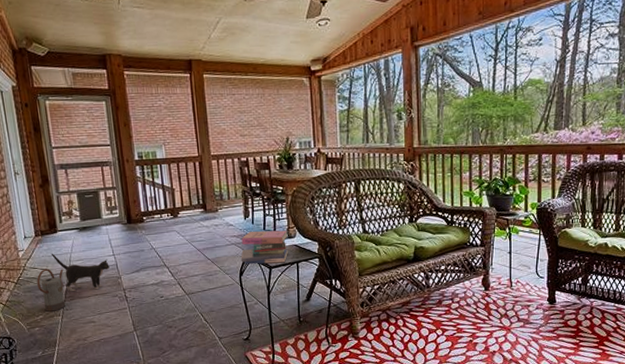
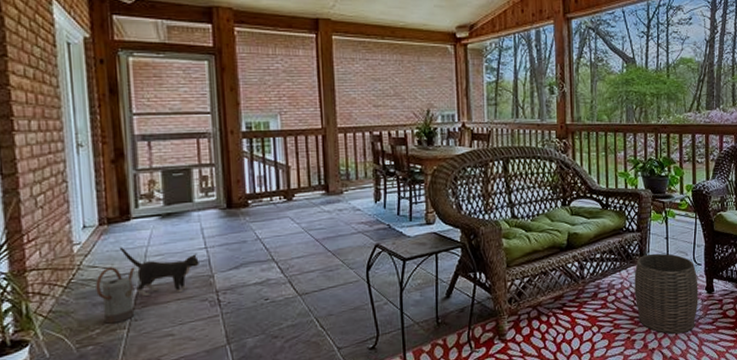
books: present [240,230,288,265] -> none [368,215,426,257]
woven basket: none [477,266,540,340] -> present [634,253,699,335]

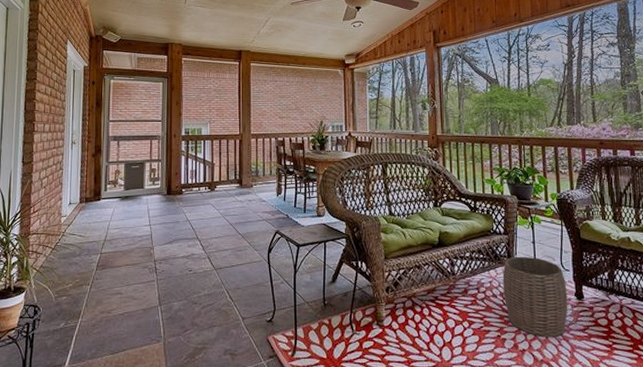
watering can: present [95,267,135,324] -> none [73,235,100,280]
cat: present [119,247,199,297] -> none [91,220,144,261]

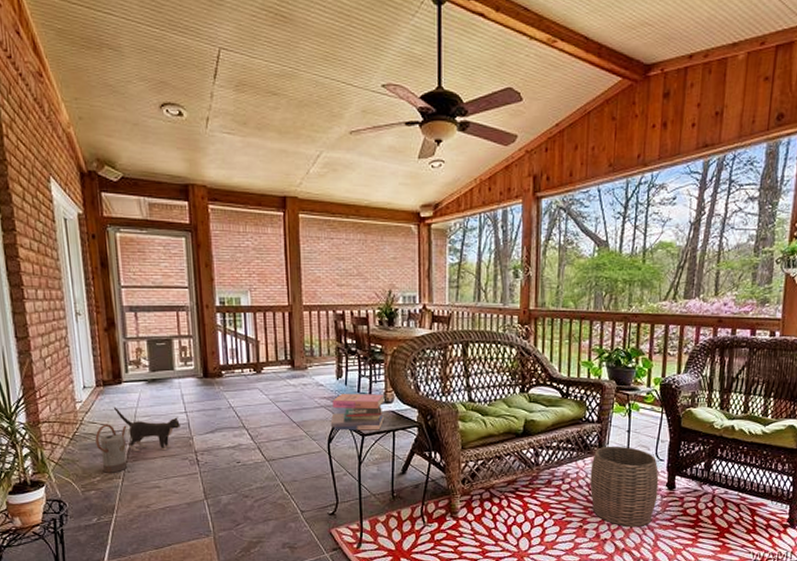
watering can: none [73,235,100,280] -> present [95,424,127,473]
cat: none [91,220,144,261] -> present [113,407,180,452]
books: none [270,208,317,242] -> present [330,394,385,431]

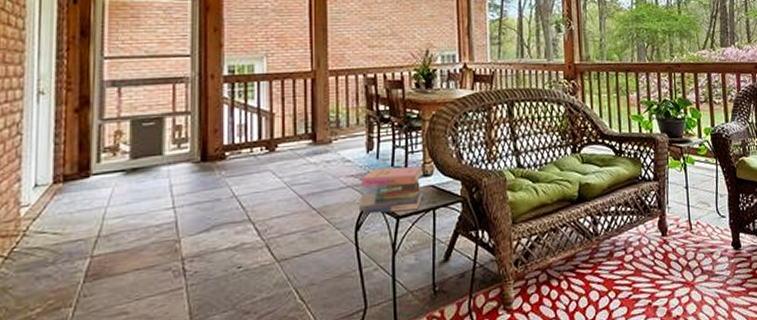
watering can: present [95,424,127,473] -> none [41,231,90,301]
cat: present [113,407,180,452] -> none [73,208,165,268]
woven basket: present [590,446,659,528] -> none [653,204,725,299]

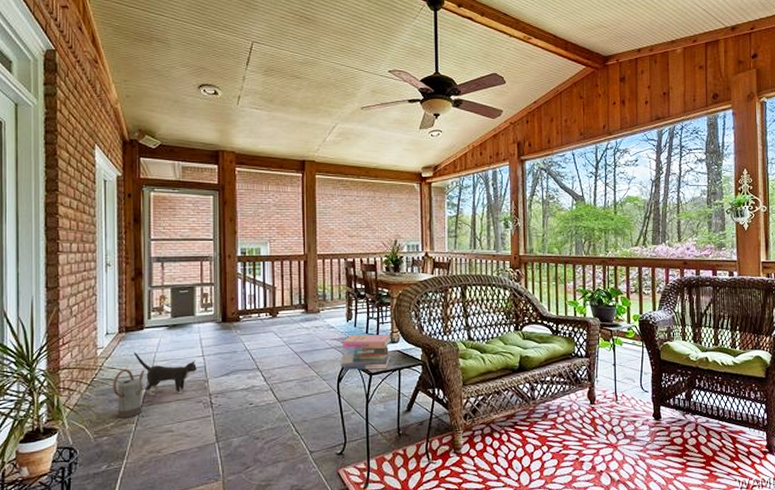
watering can: none [41,231,90,301] -> present [113,369,145,418]
cat: none [73,208,165,268] -> present [133,352,197,397]

